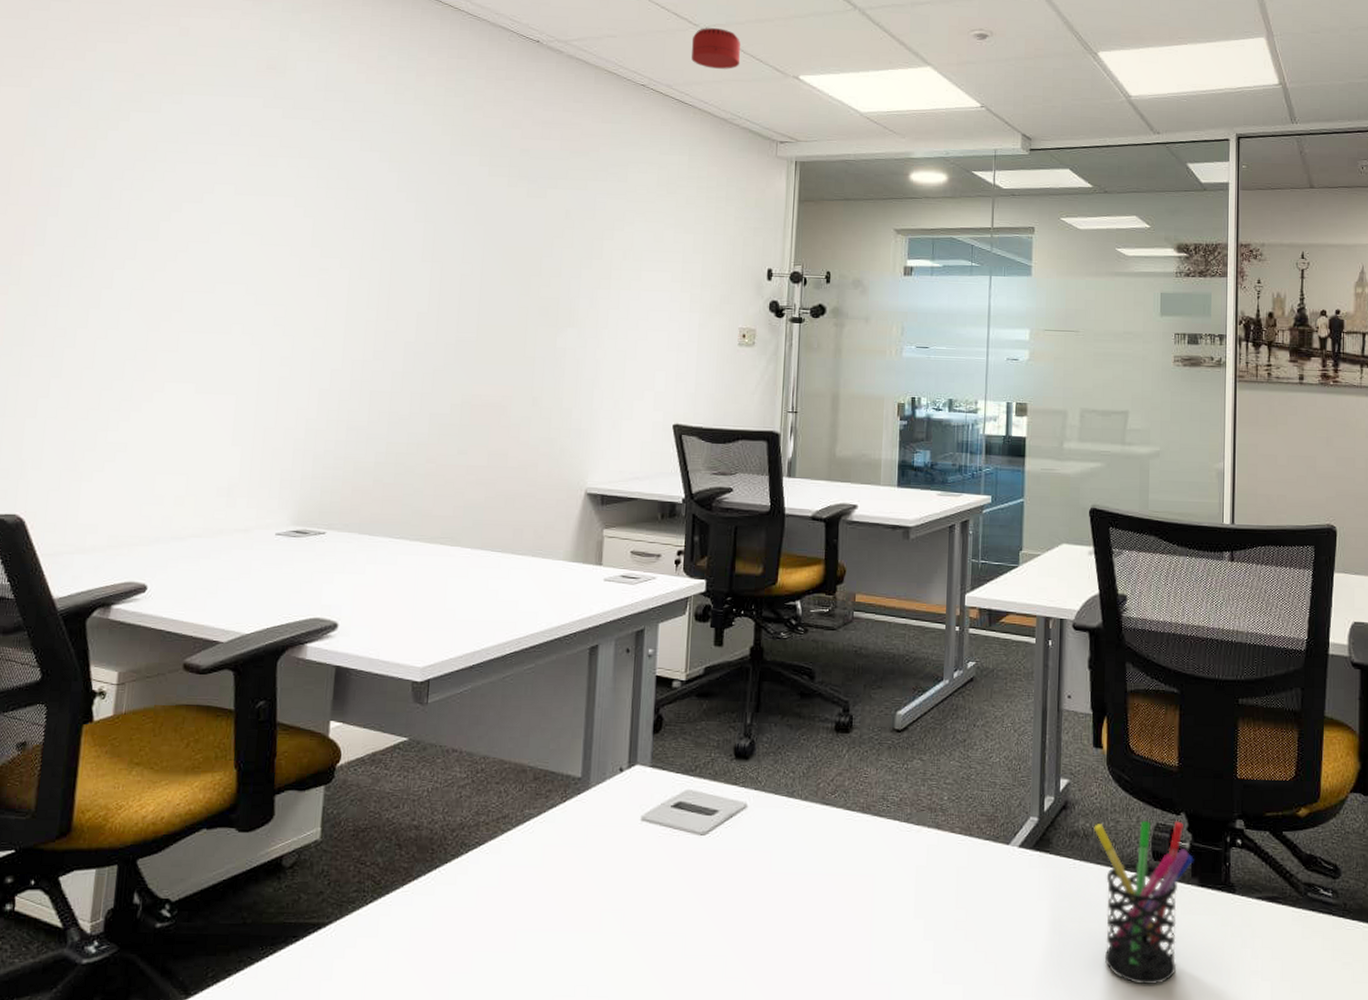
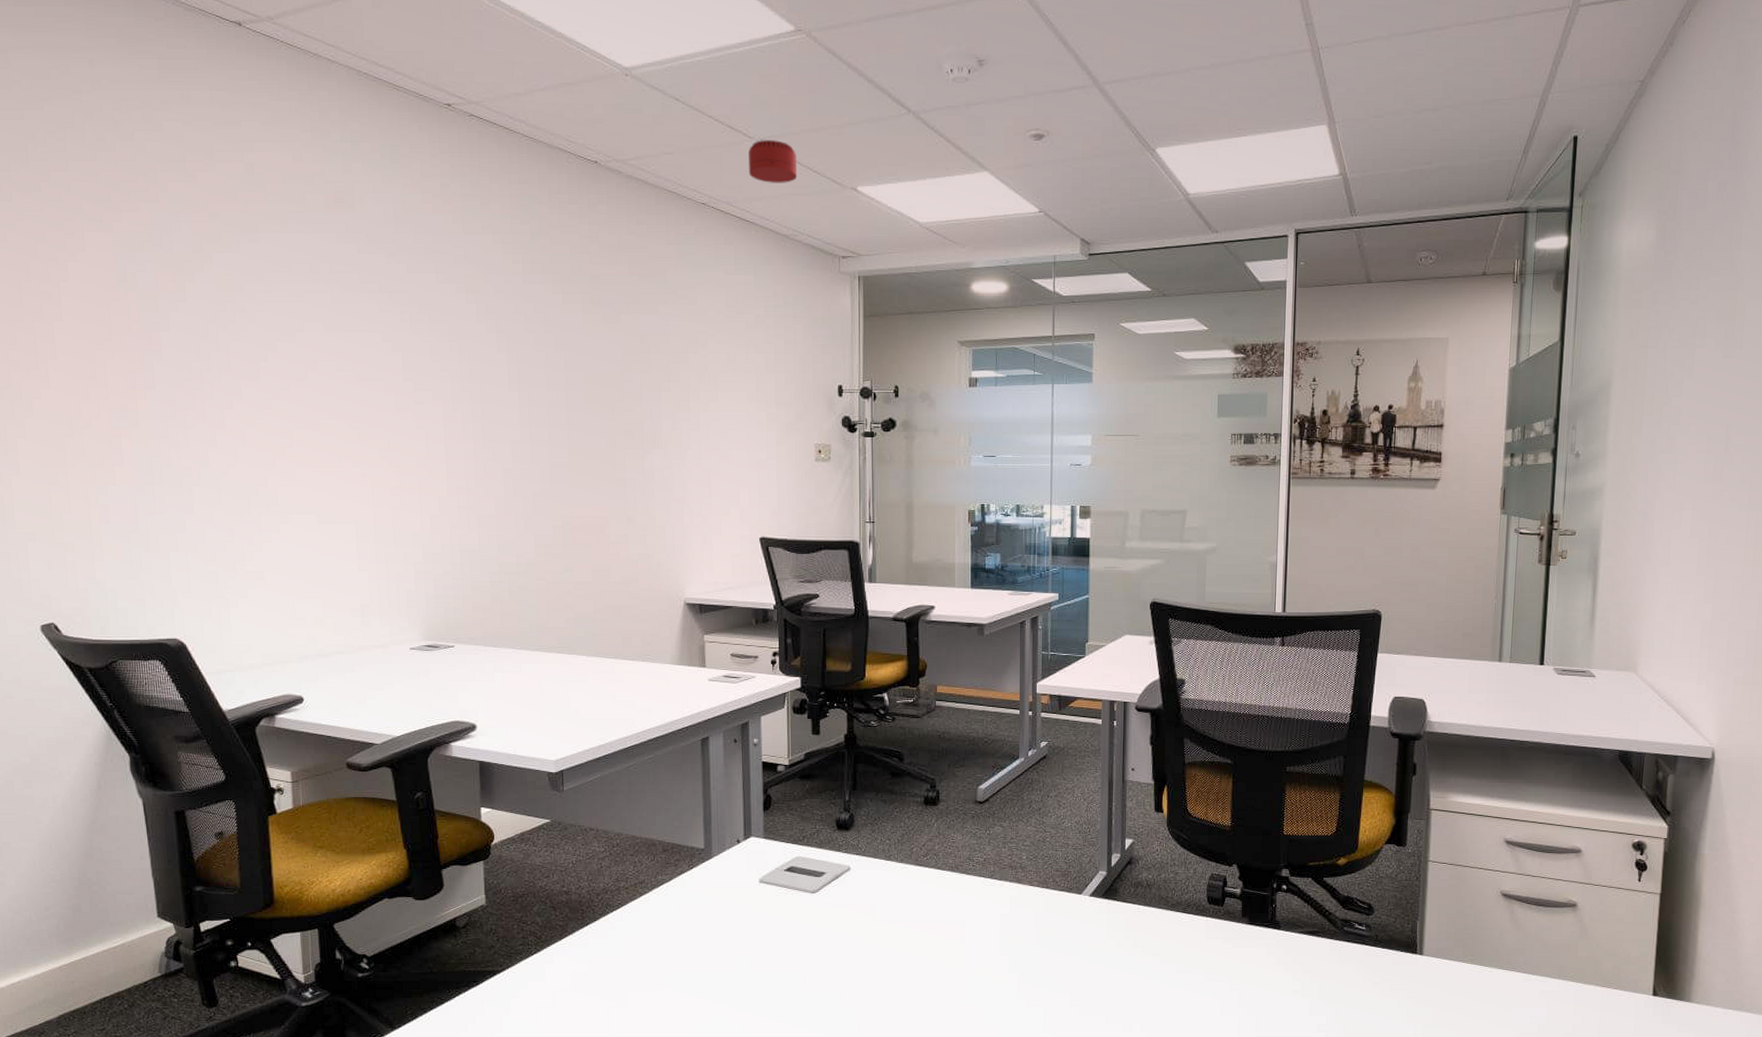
pen holder: present [1093,820,1194,985] -> none [1155,871,1244,1004]

